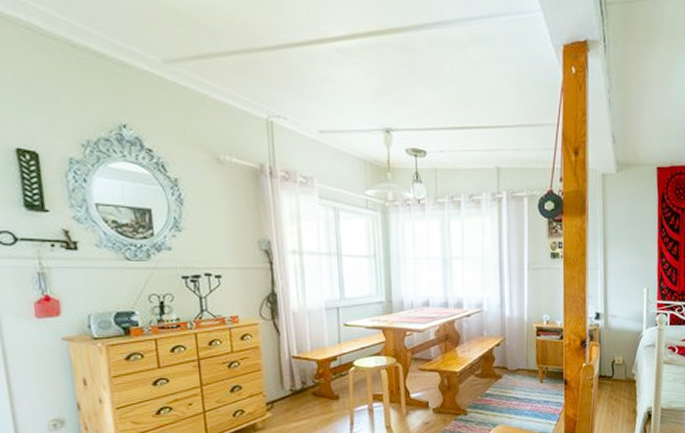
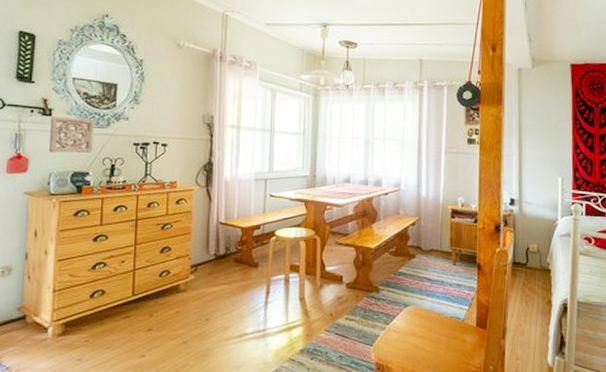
wall ornament: none [76,249,136,292] -> present [49,116,95,153]

